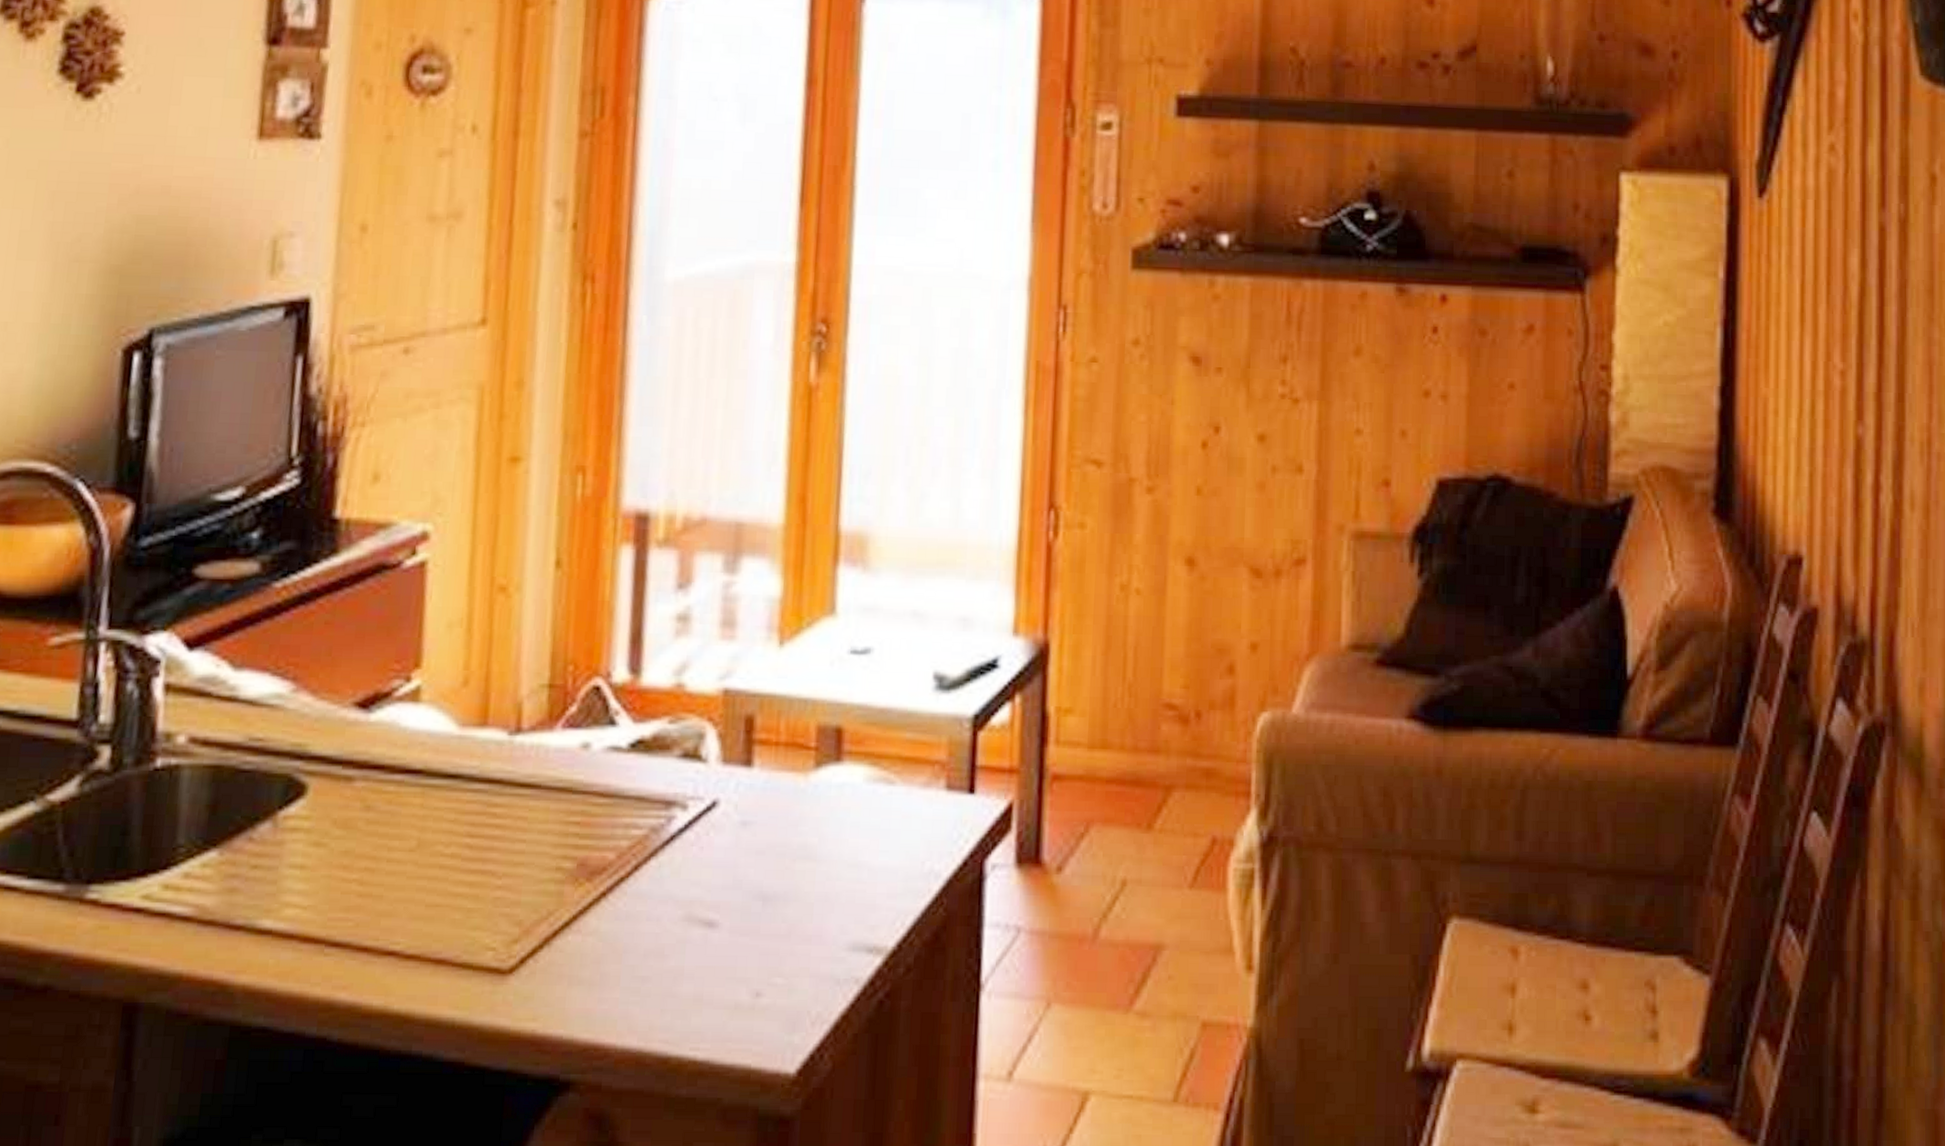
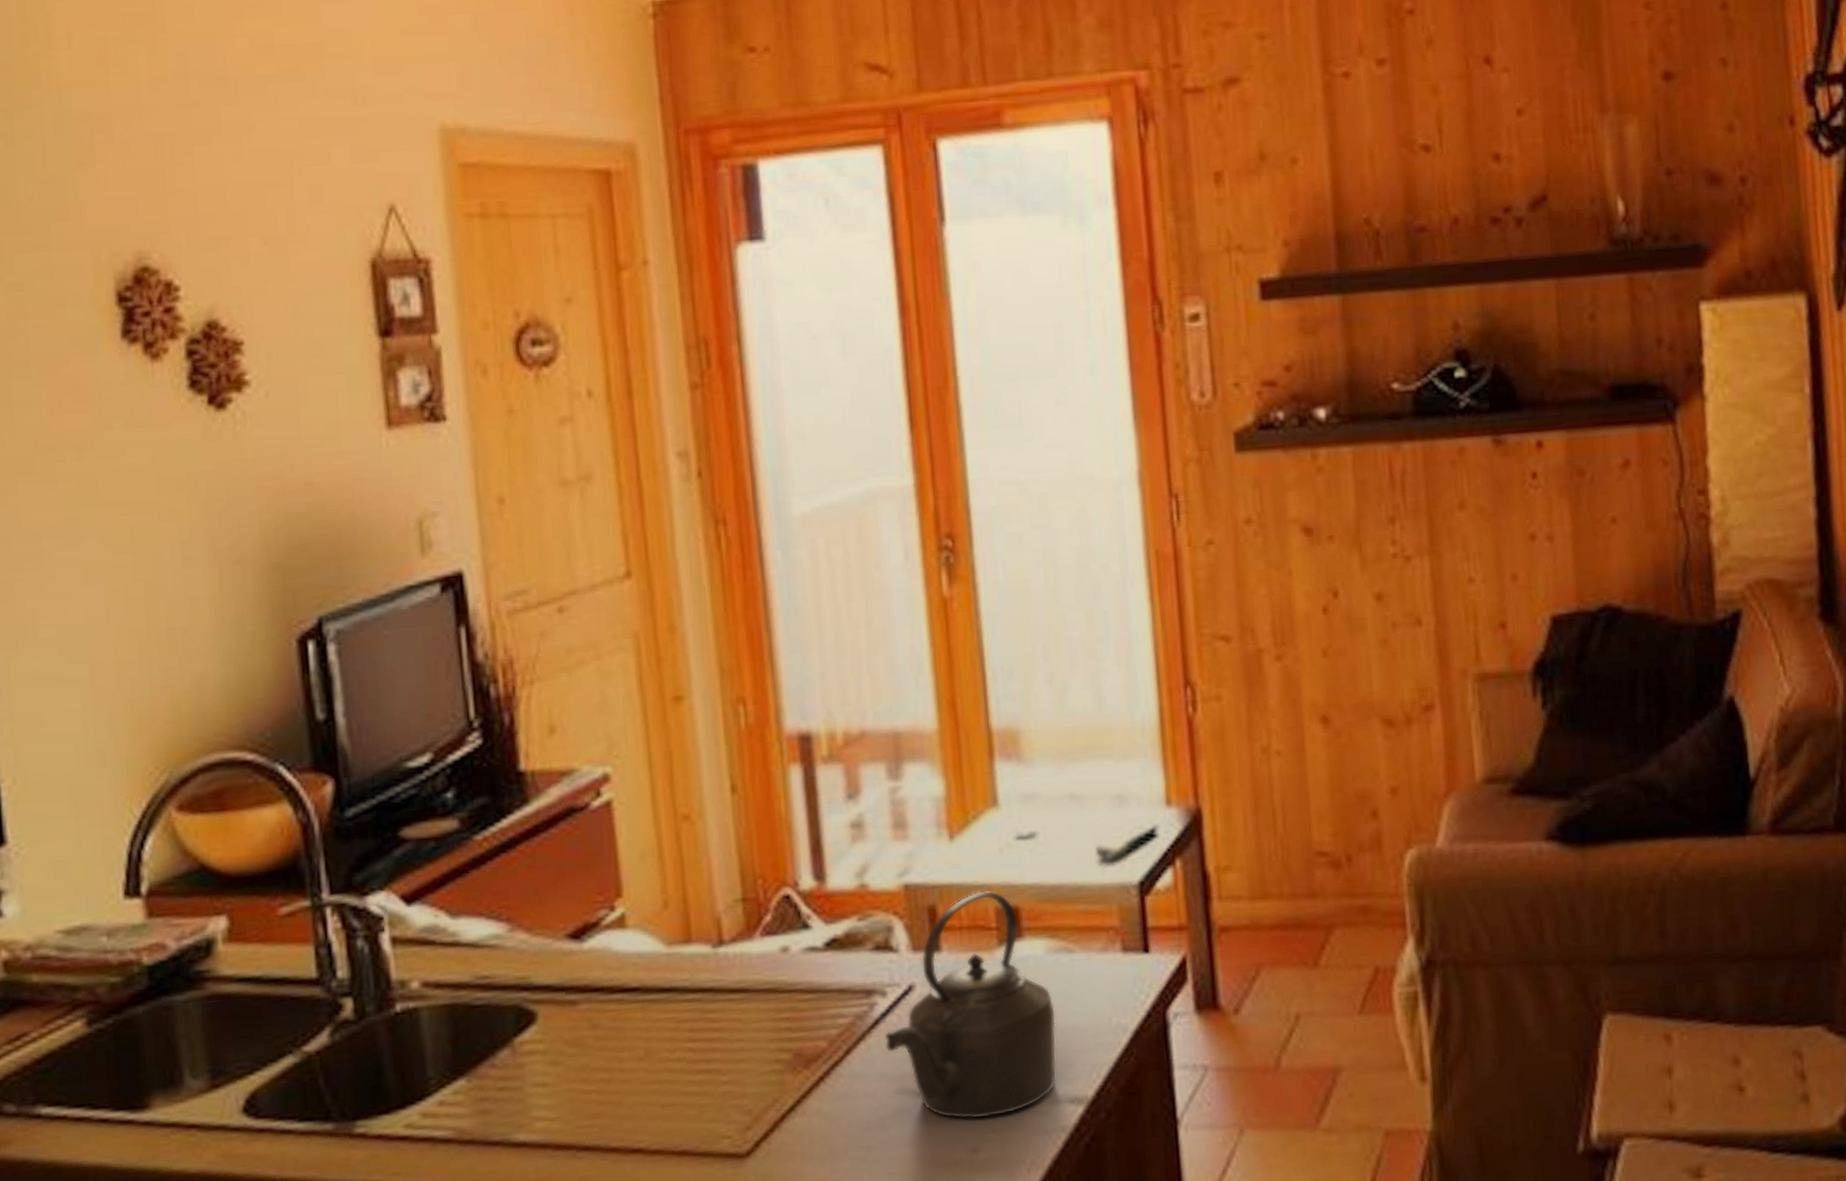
kettle: none [677,705,866,959] -> present [884,890,1057,1119]

